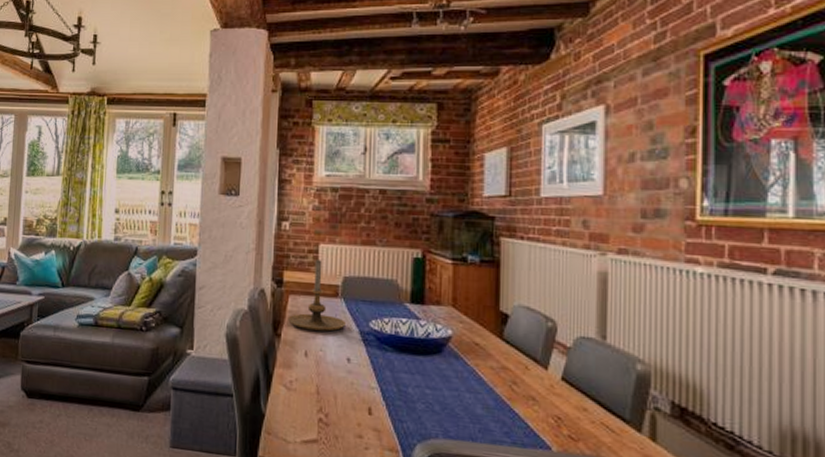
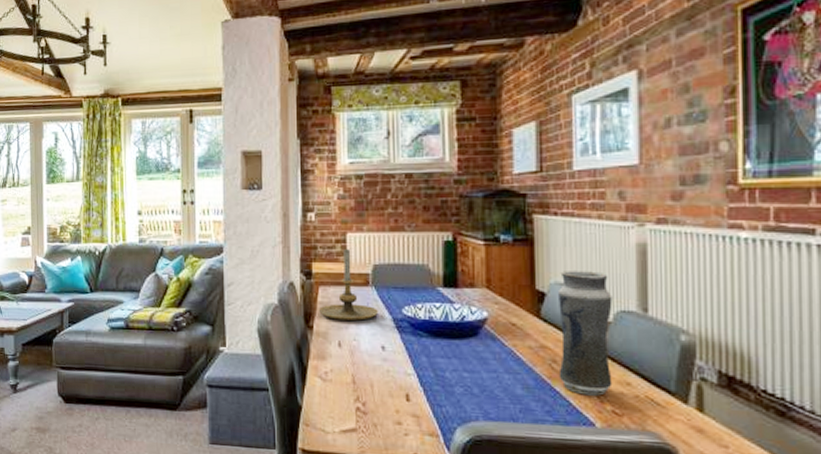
vase: none [518,293,573,420] -> present [558,269,613,396]

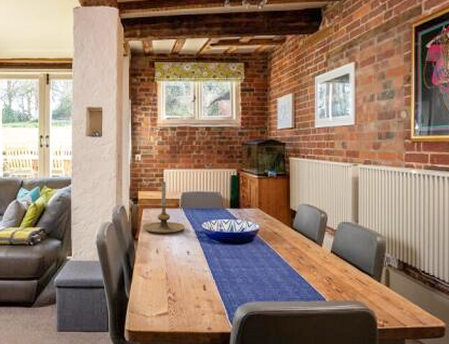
vase: present [558,269,613,396] -> none [304,195,337,280]

